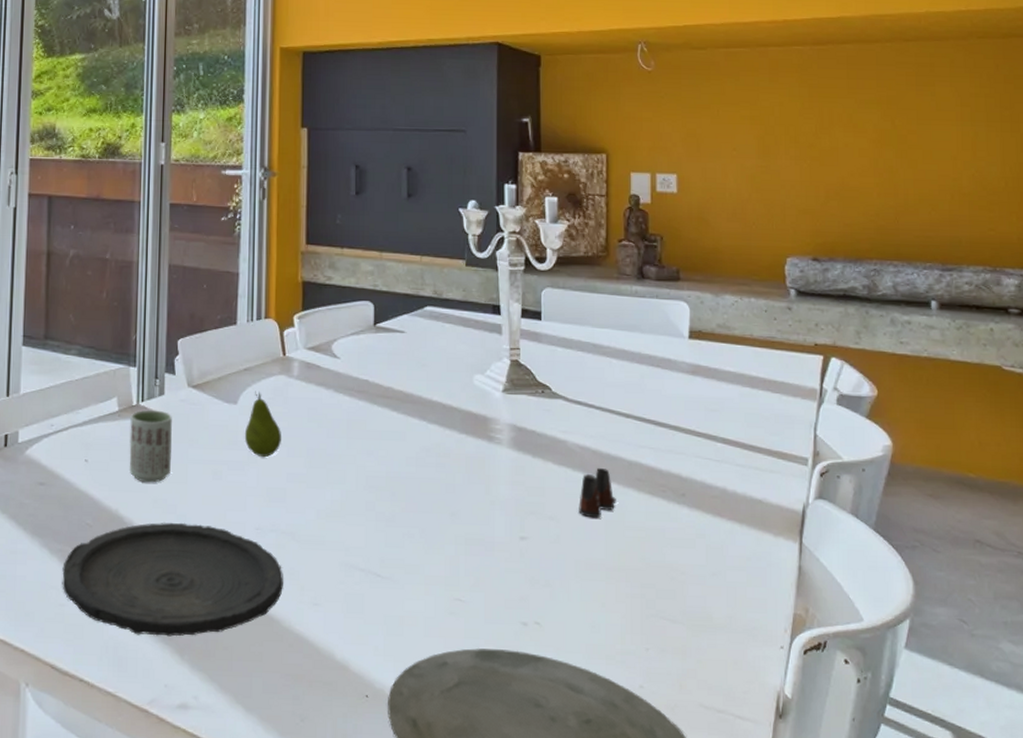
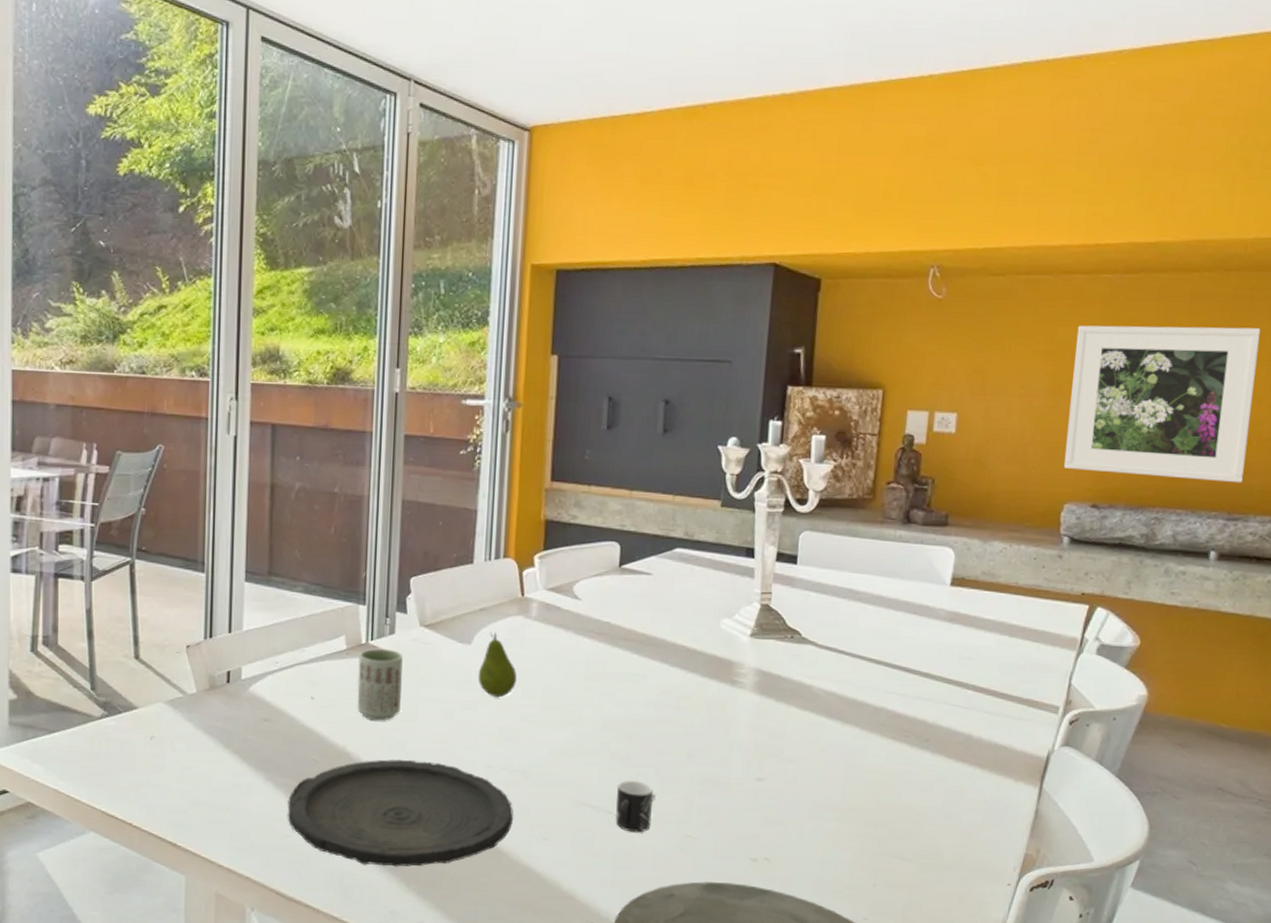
mug: none [383,541,423,596] -> present [615,781,657,833]
salt shaker: present [579,467,616,518] -> none [818,712,858,762]
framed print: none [778,91,951,235] -> present [1063,325,1261,483]

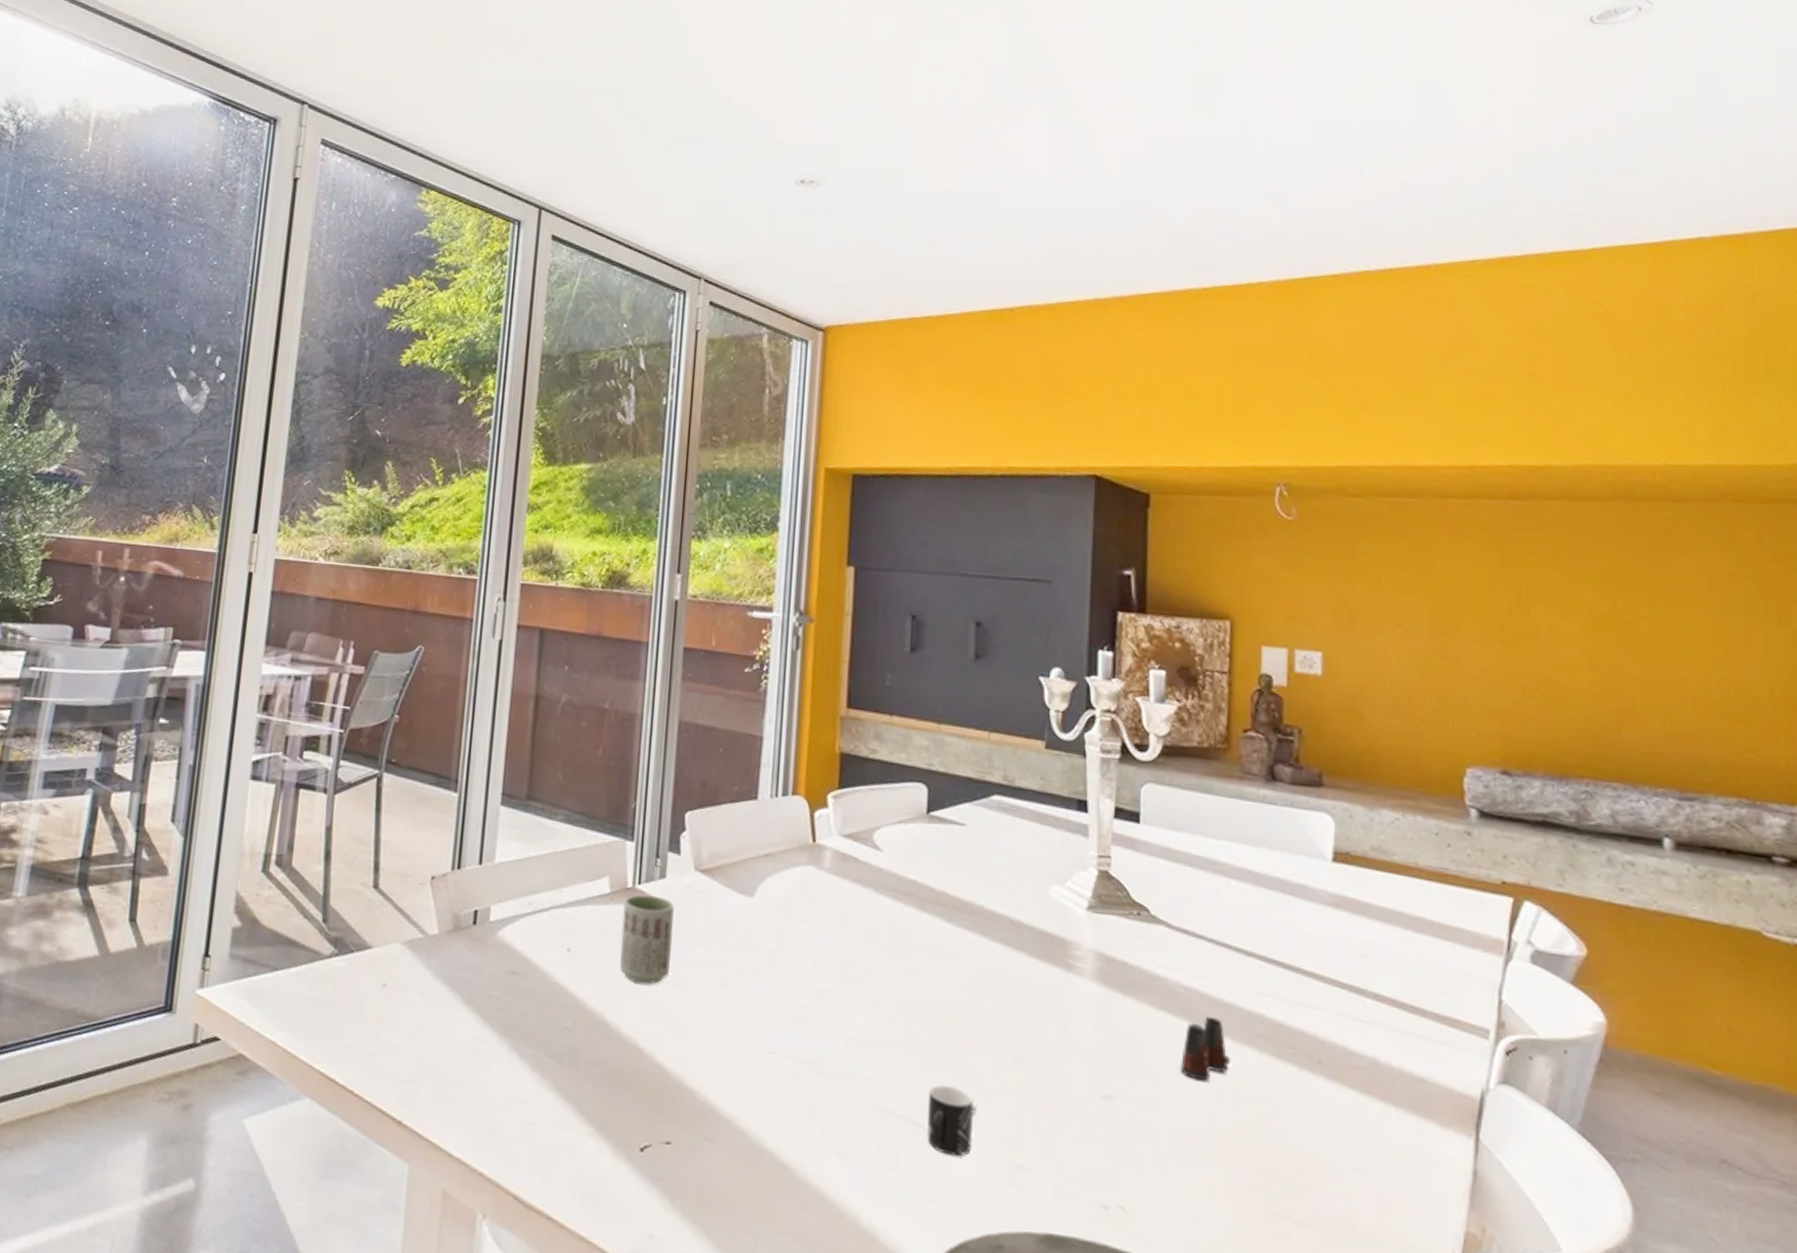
plate: present [287,759,513,867] -> none [532,1033,801,1178]
fruit: present [478,631,517,697] -> none [760,882,807,965]
salt shaker: none [818,712,858,762] -> present [1180,1016,1230,1081]
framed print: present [1063,325,1261,483] -> none [1459,556,1692,754]

